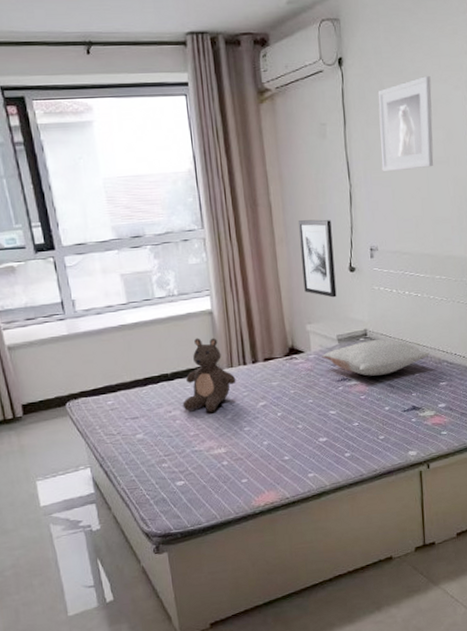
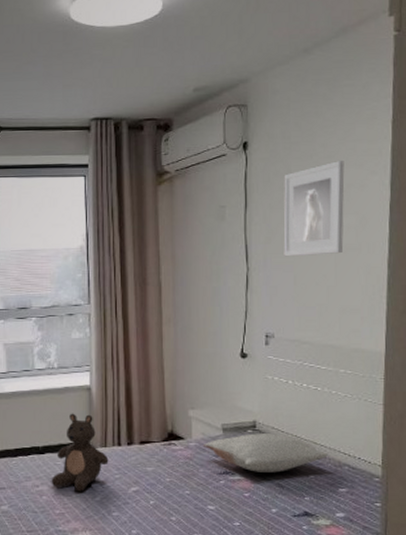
wall art: present [298,219,337,298] -> none [188,302,225,384]

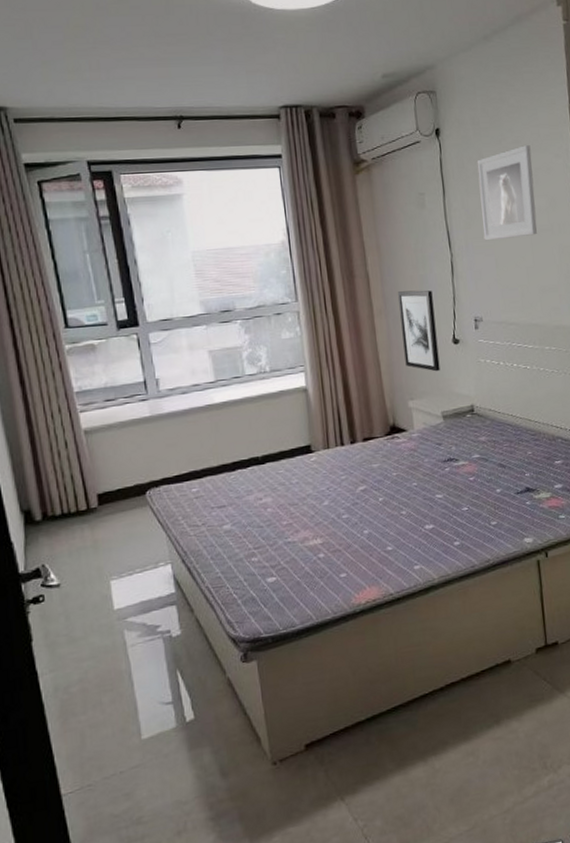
teddy bear: present [51,413,109,492] -> none [274,417,333,499]
wall art: none [188,302,225,384] -> present [397,290,441,372]
pillow: present [202,433,328,473] -> none [425,415,542,456]

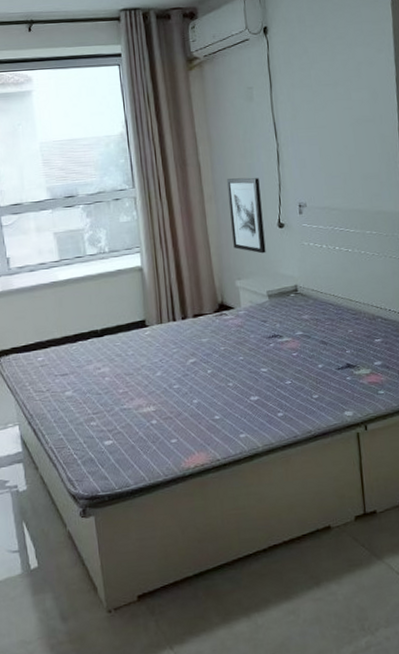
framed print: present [477,145,537,241] -> none [302,41,360,132]

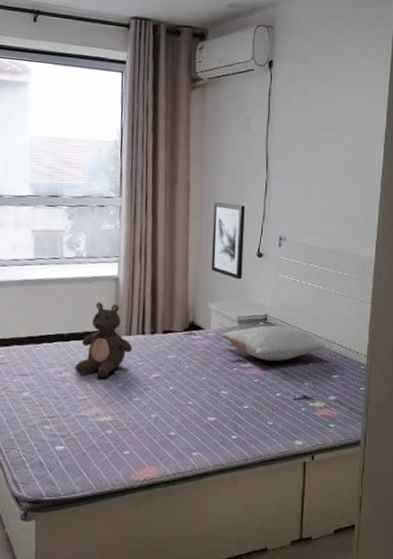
teddy bear: none [112,294,166,369] -> present [74,302,133,378]
pillow: none [251,295,363,333] -> present [220,325,325,361]

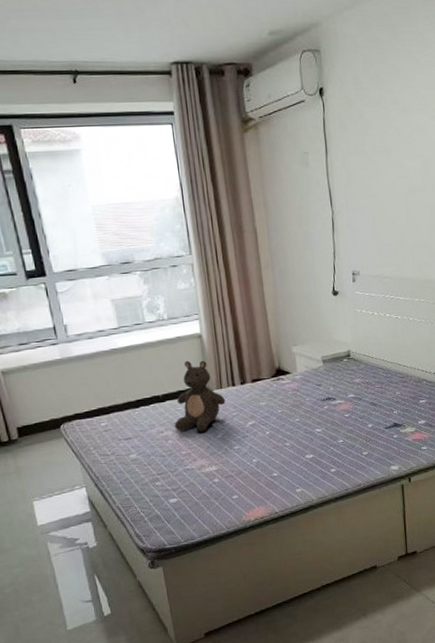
wall art: present [211,202,245,280] -> none [282,245,321,321]
pillow: present [220,325,325,361] -> none [306,359,410,395]

